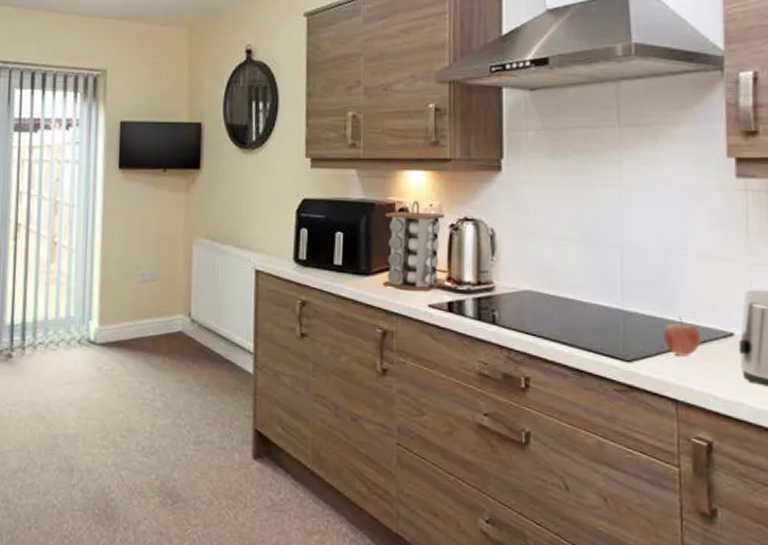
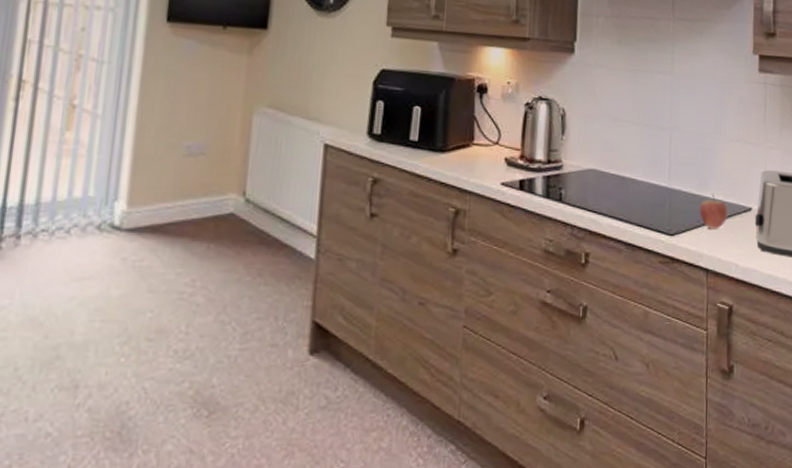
spice rack: present [383,200,445,292] -> none [458,76,522,170]

